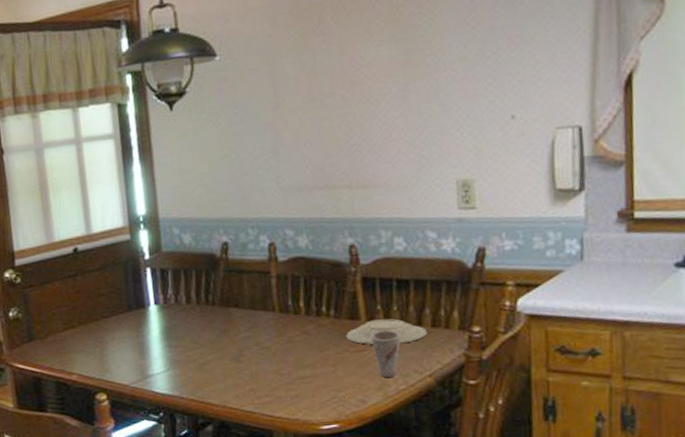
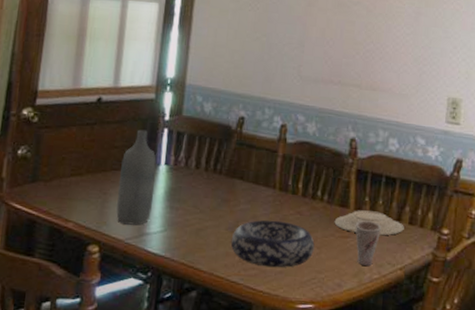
bottle: none [110,273,151,369] -> present [116,129,157,225]
decorative bowl: none [237,343,329,393] -> present [230,220,315,268]

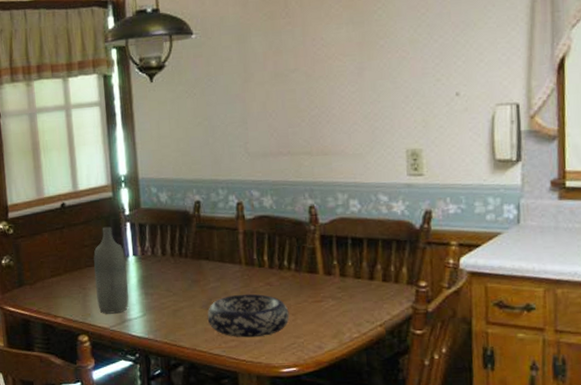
plate: present [334,210,404,236] -> none [305,273,378,296]
cup: present [355,220,382,266] -> none [327,283,355,326]

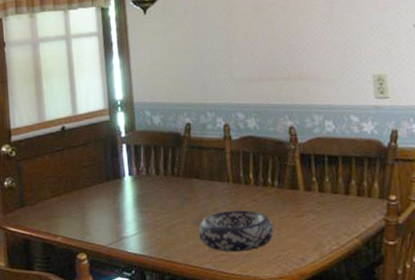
bottle: present [93,226,129,314] -> none [92,148,125,232]

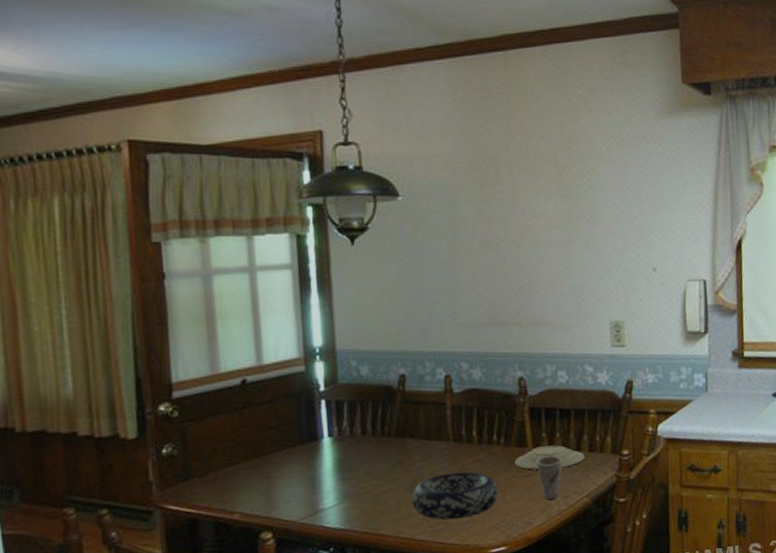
plate: none [288,189,354,211] -> present [514,445,585,470]
cup: none [307,198,333,239] -> present [536,455,563,500]

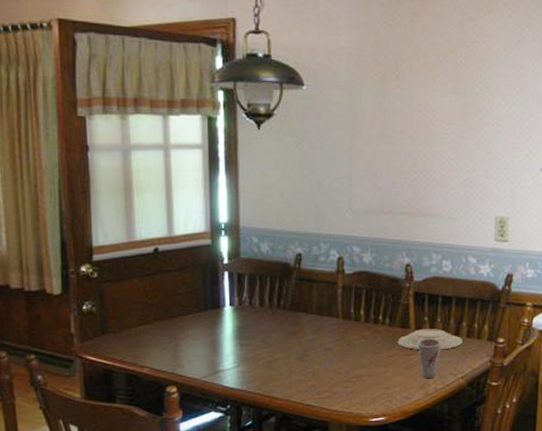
decorative bowl: present [411,472,499,520] -> none [302,346,381,389]

